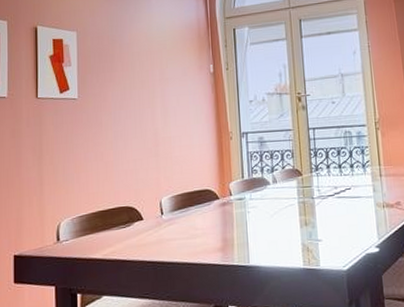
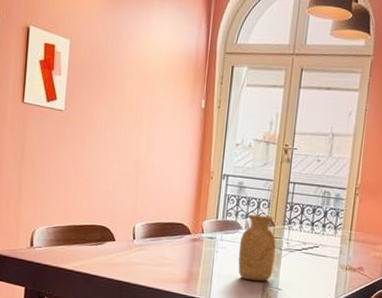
vase: none [270,165,309,237] -> present [238,214,276,282]

